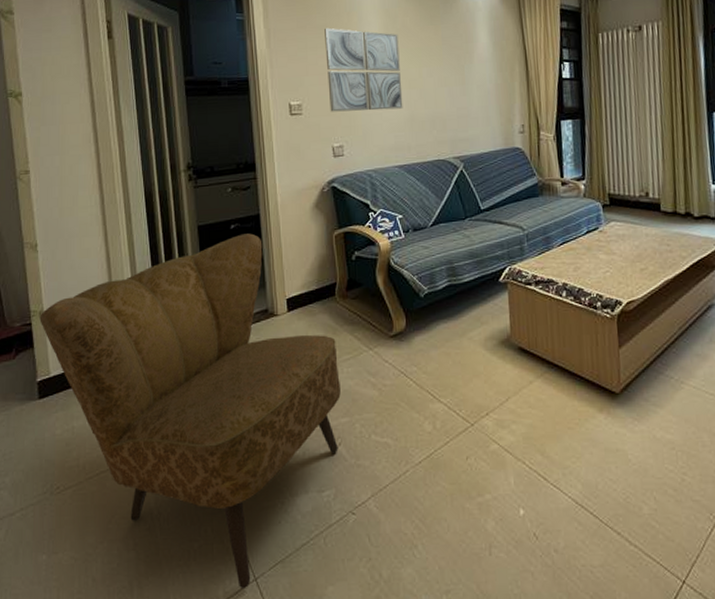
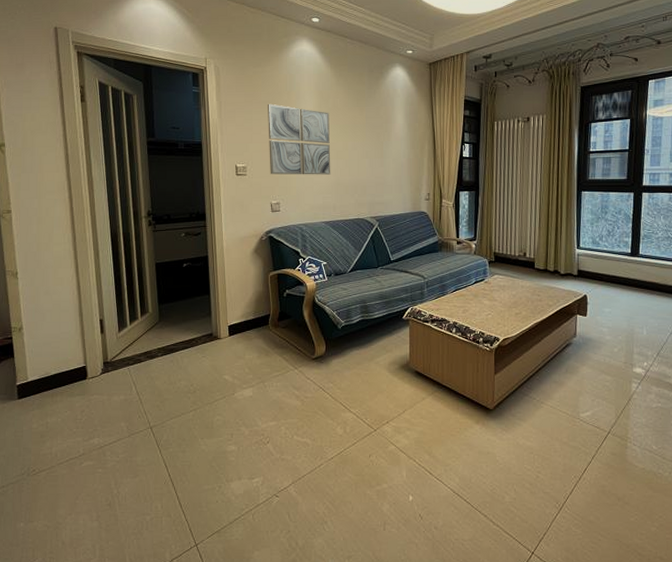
armchair: present [39,233,341,590] -> none [19,271,270,553]

